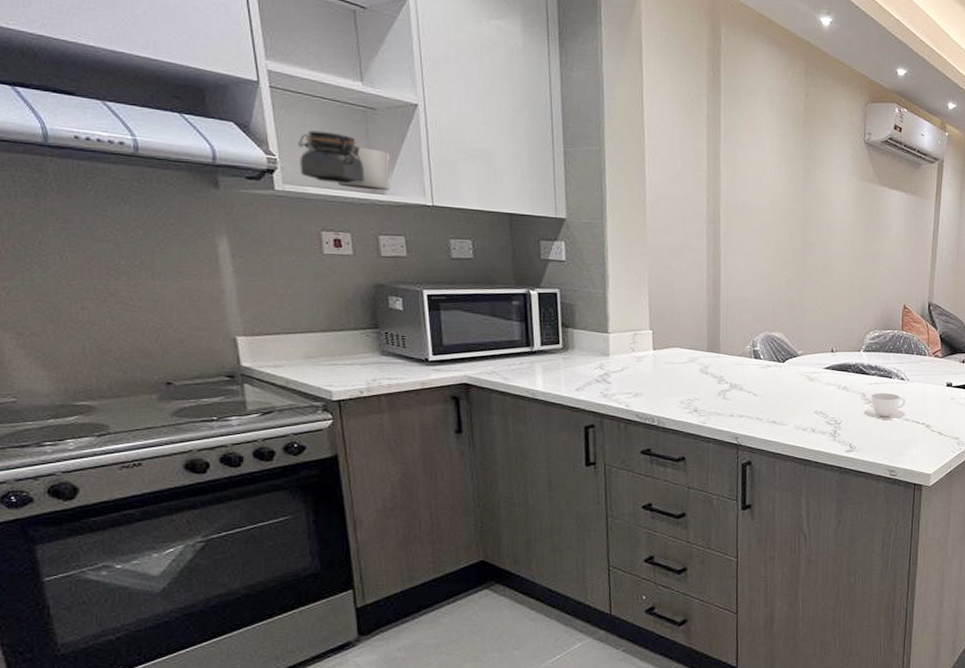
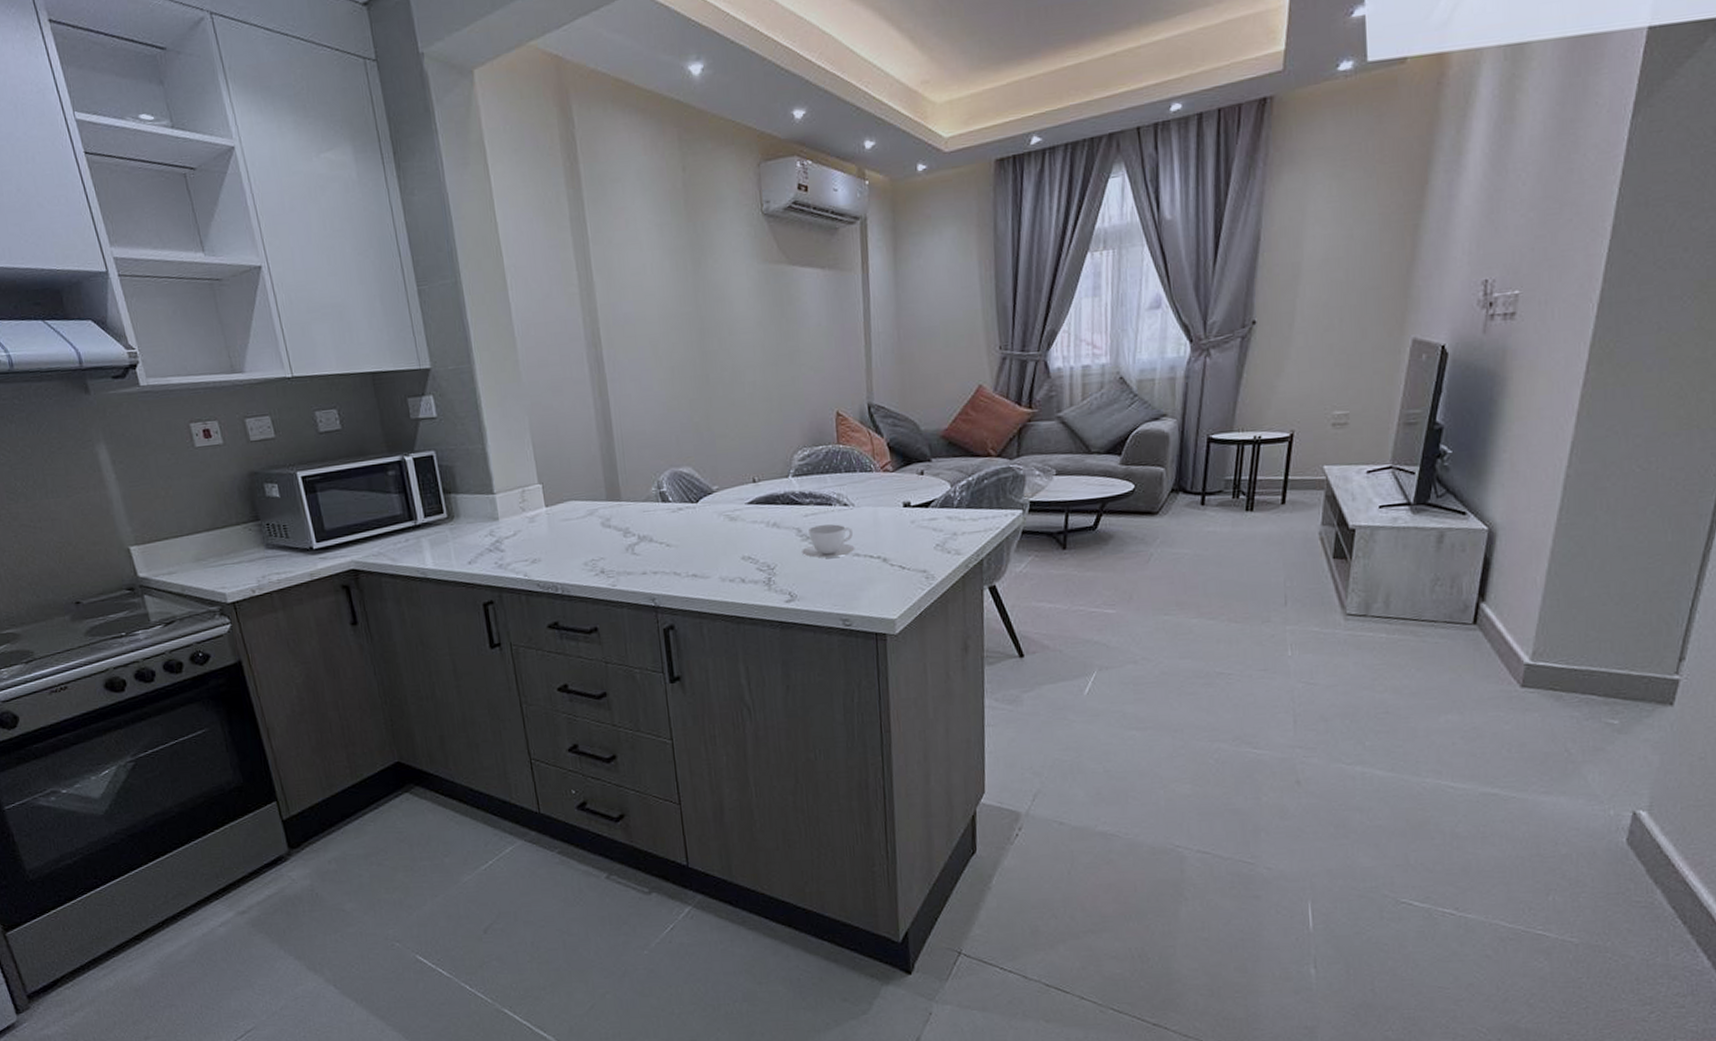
jar: present [297,130,365,184] -> none [153,313,223,369]
planter: present [338,147,391,191] -> none [198,324,249,372]

